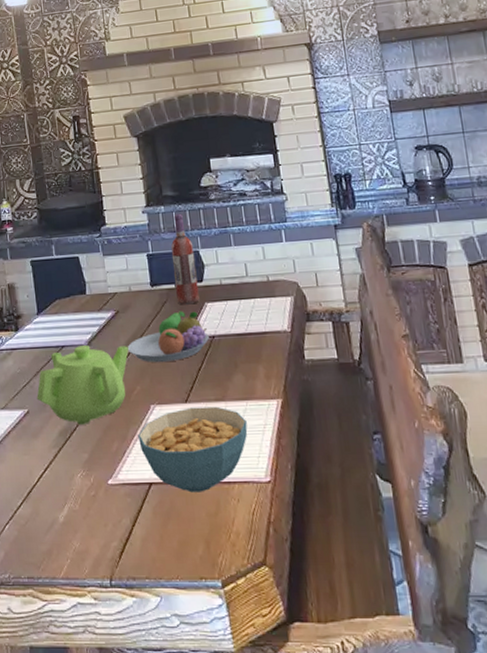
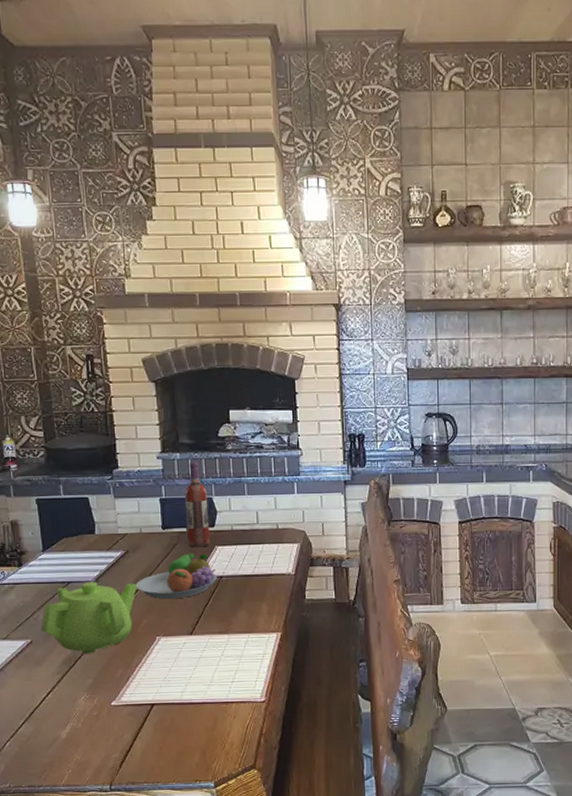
cereal bowl: present [138,406,248,493] -> none [143,638,248,711]

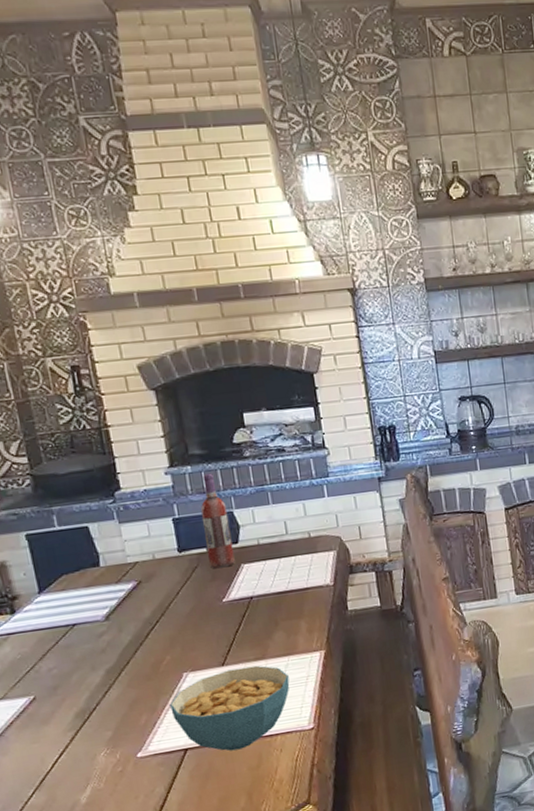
teapot: present [40,582,137,654] -> none [44,616,155,704]
fruit bowl: present [135,553,217,599] -> none [153,574,247,631]
cereal bowl: none [143,638,248,711] -> present [170,665,290,751]

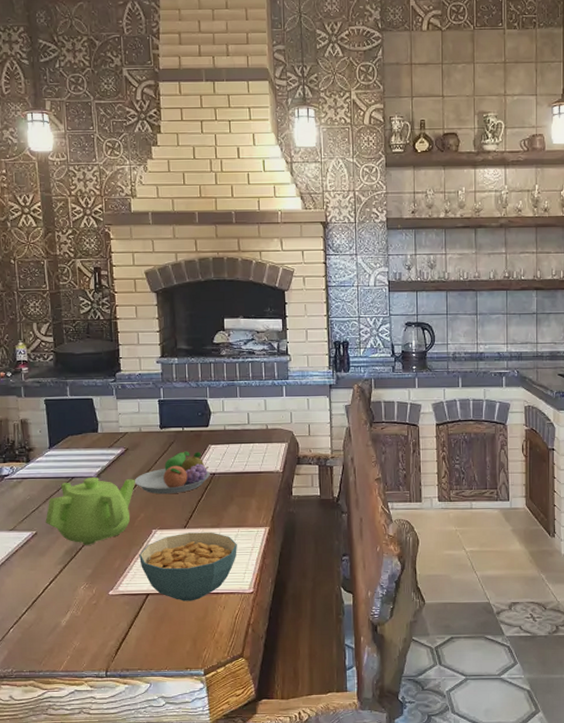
teapot: none [44,616,155,704] -> present [45,477,135,545]
fruit bowl: none [153,574,247,631] -> present [134,451,210,495]
wine bottle: present [200,473,235,569] -> none [181,365,204,446]

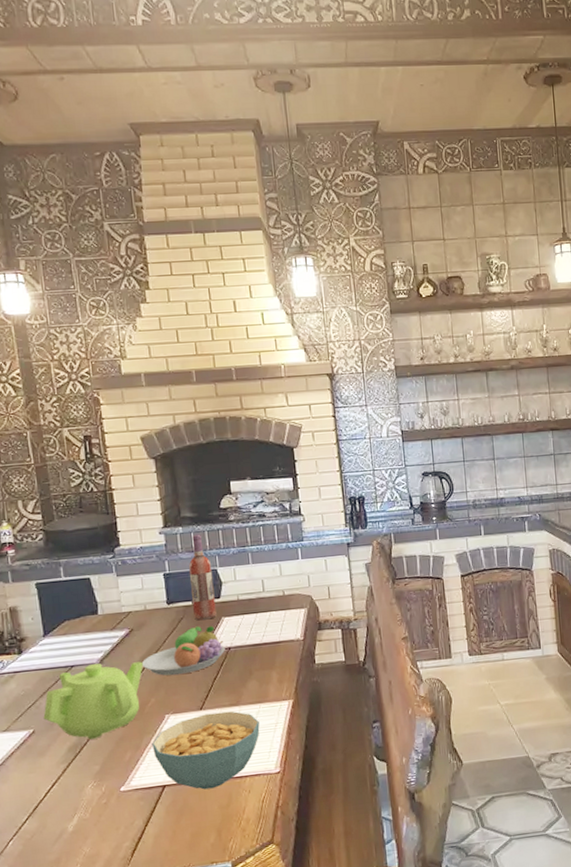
wine bottle: none [181,365,204,446] -> present [188,534,217,621]

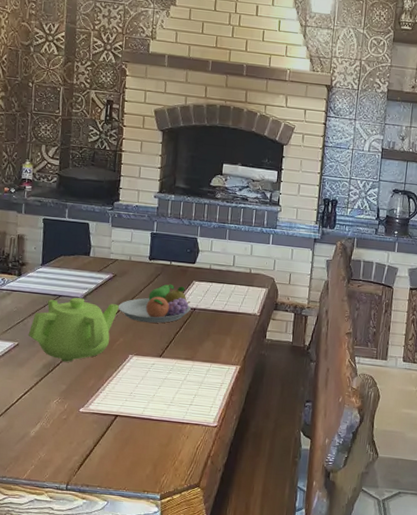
cereal bowl: present [152,711,260,790] -> none [113,361,208,428]
wine bottle: present [188,534,217,621] -> none [170,204,194,281]

